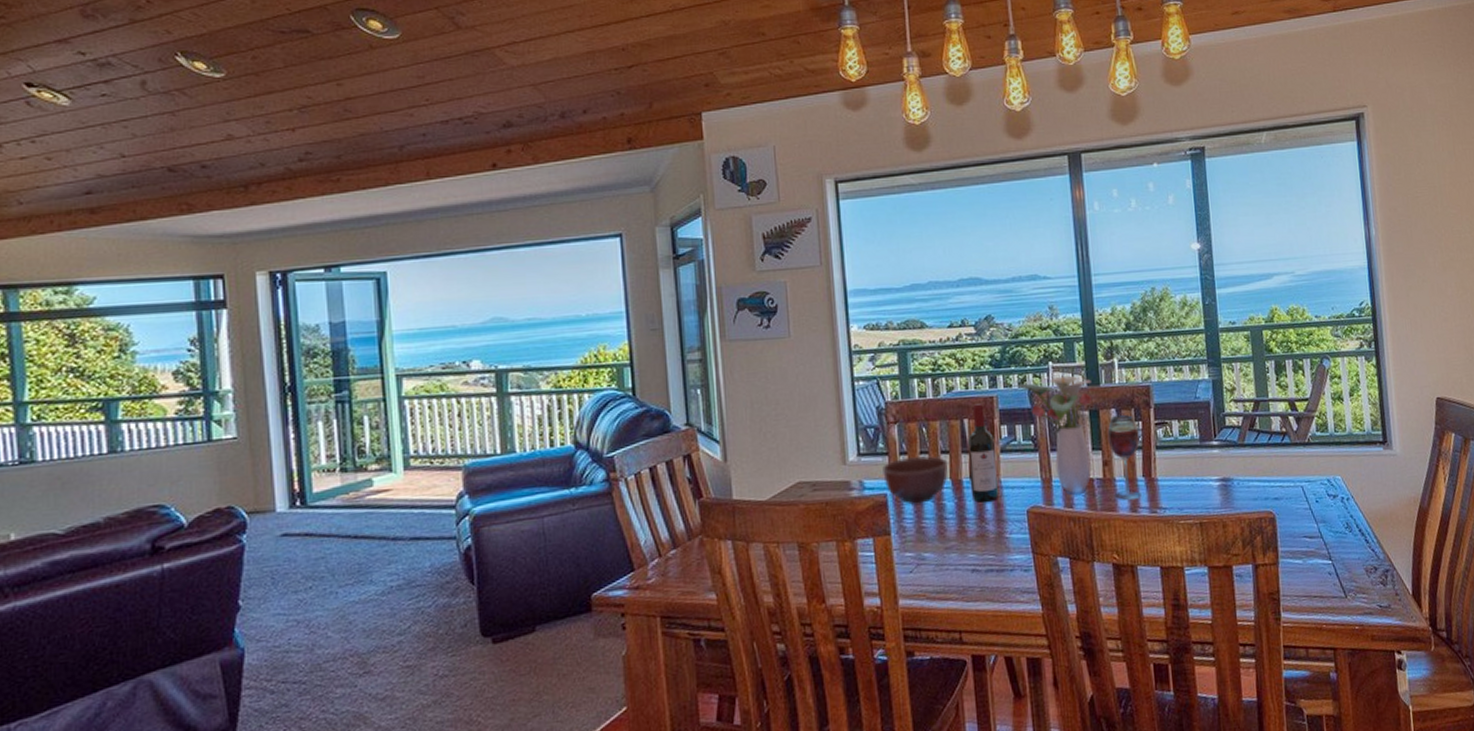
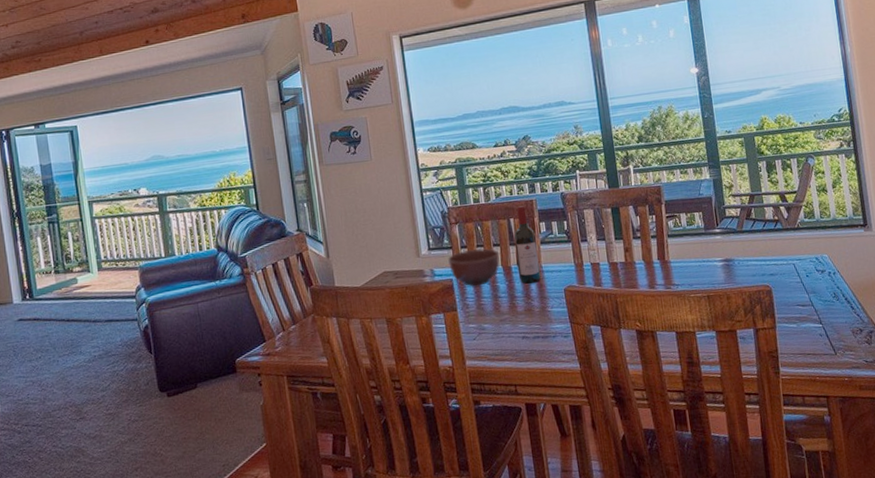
flower arrangement: present [1005,376,1093,496] -> none [542,181,615,277]
wineglass: present [1107,415,1141,501] -> none [627,210,658,280]

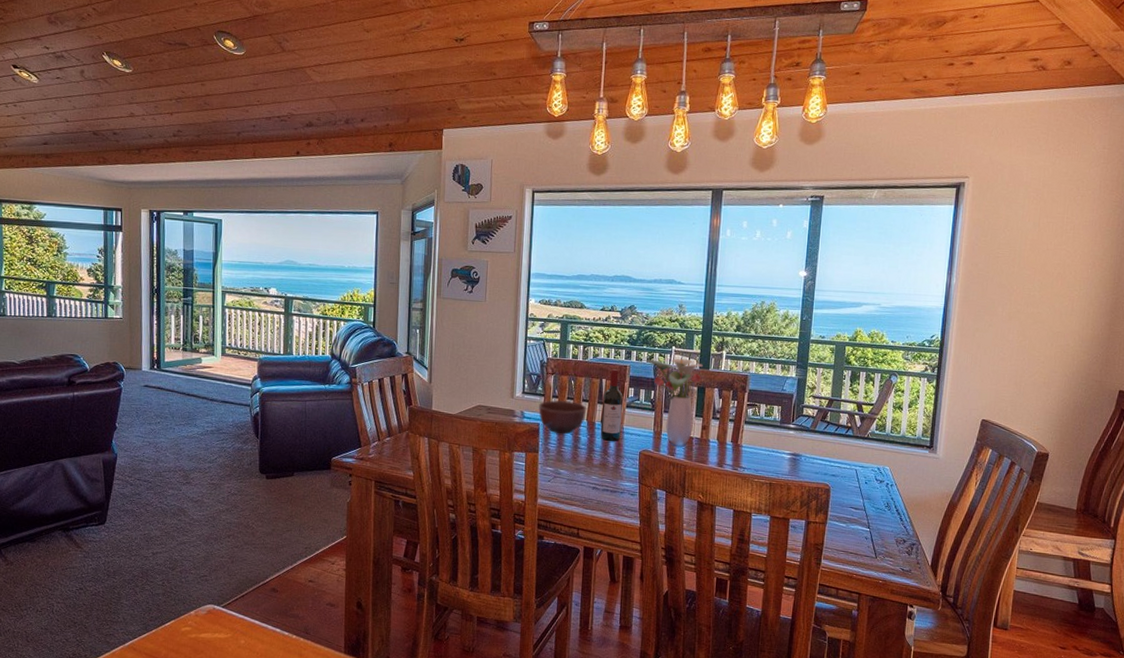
flower arrangement: none [542,181,615,277] -> present [636,358,703,448]

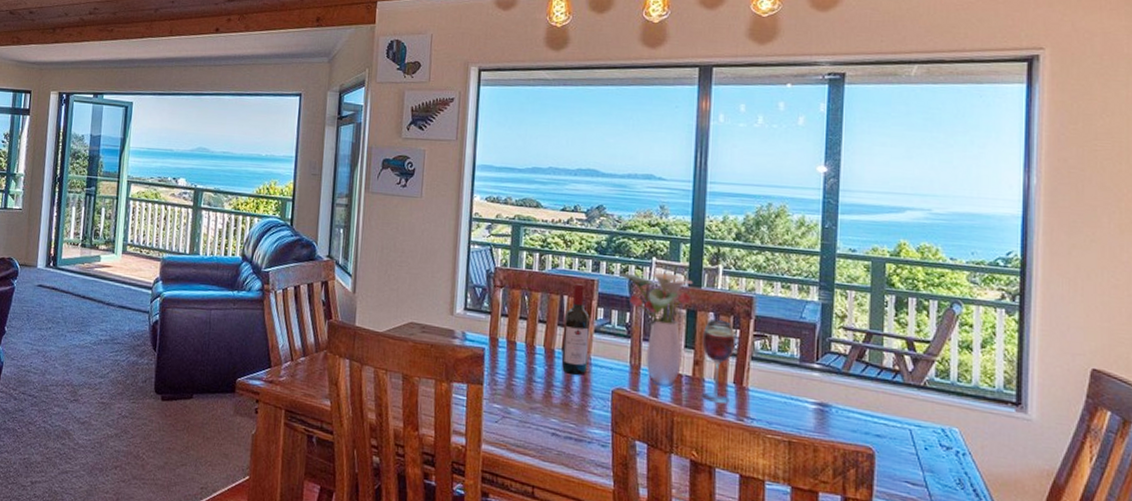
bowl: present [538,400,587,434] -> none [484,319,544,363]
wineglass: none [706,394,734,458] -> present [701,319,735,404]

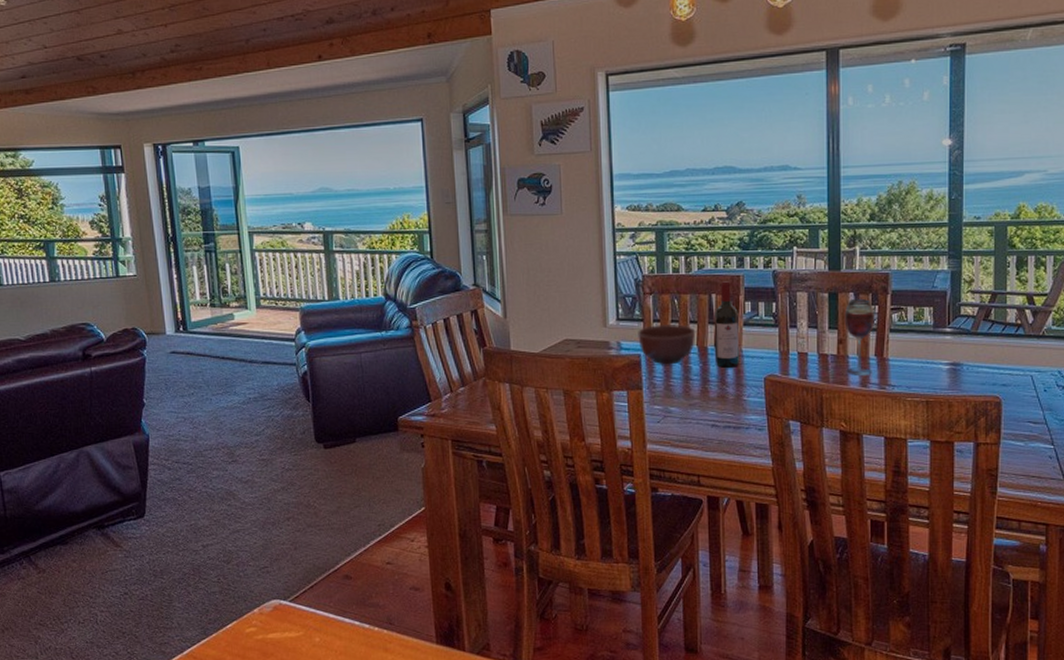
bowl: none [484,319,544,363] -> present [638,323,696,365]
flower arrangement: present [607,272,693,388] -> none [751,260,833,368]

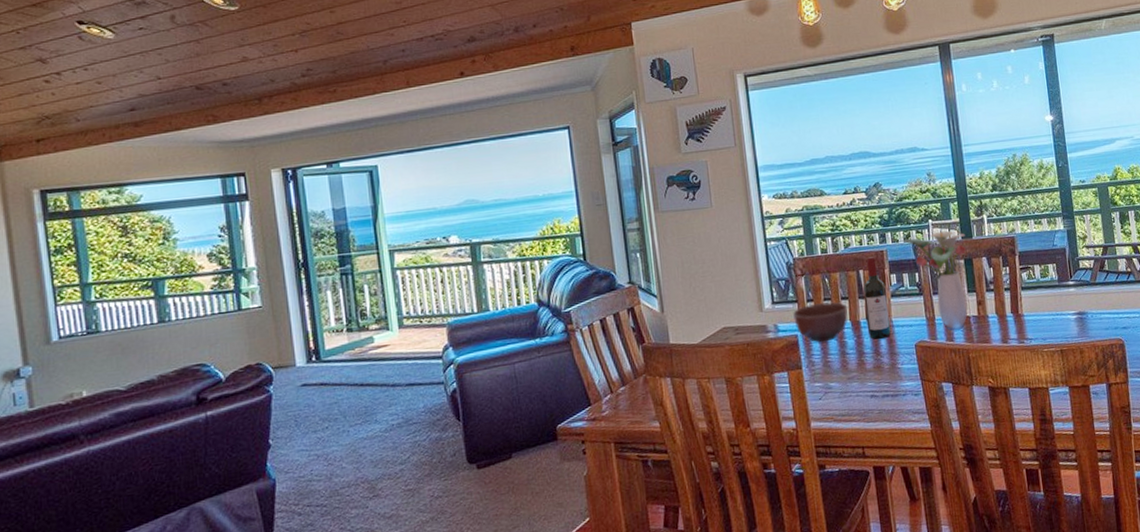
flower arrangement: none [751,260,833,368] -> present [893,231,968,332]
wineglass: present [844,299,875,377] -> none [980,262,1011,334]

